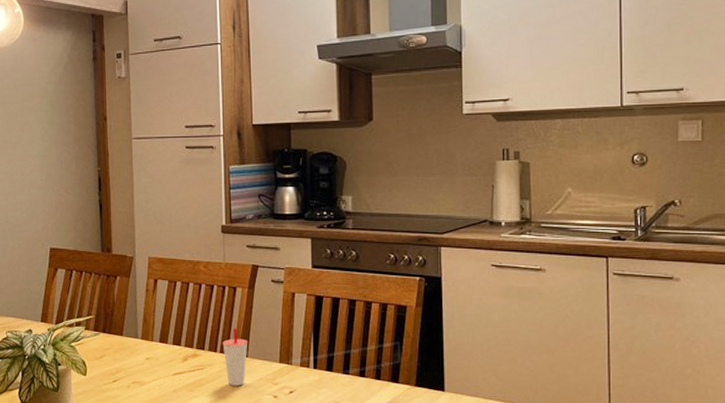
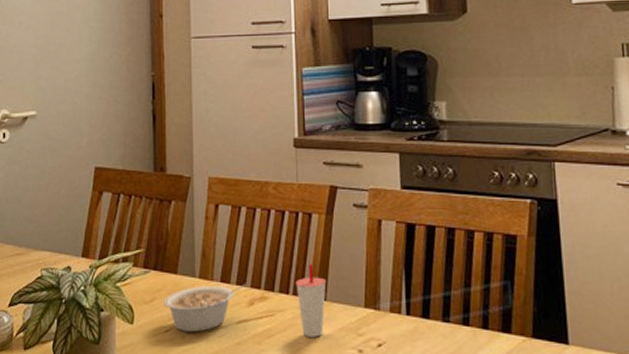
legume: none [111,343,182,382] -> present [163,283,248,332]

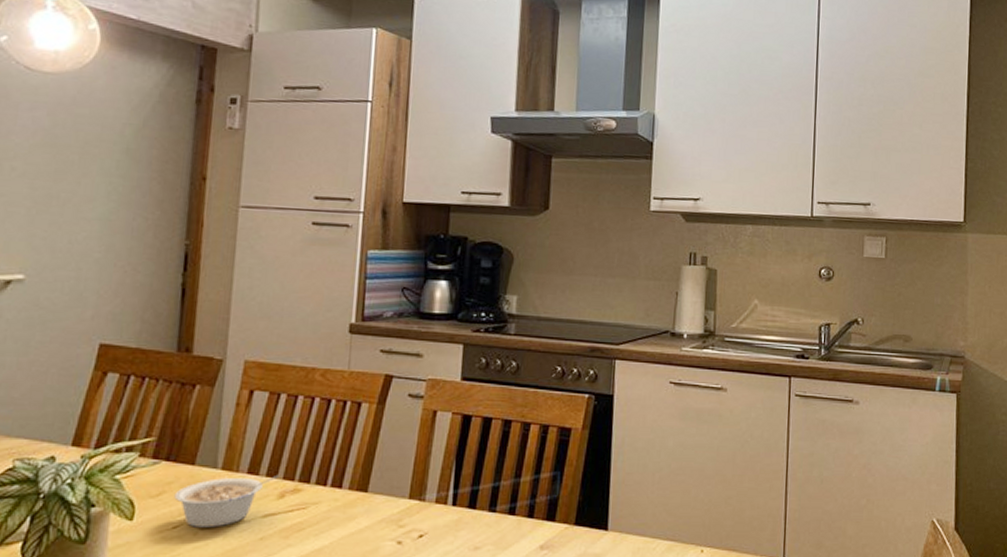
cup: present [295,263,327,337] -> none [335,454,371,530]

